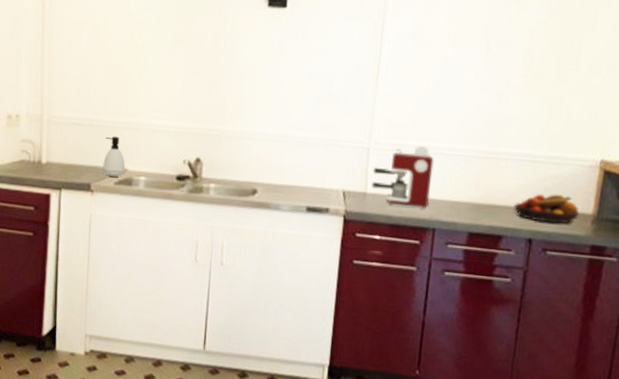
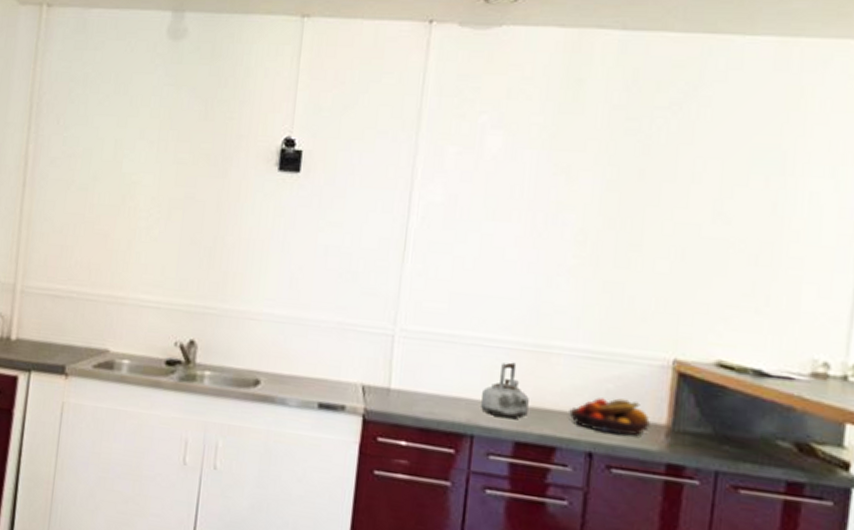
soap dispenser: present [103,136,126,177] -> none [80,311,107,359]
coffee maker: present [371,145,434,208] -> none [396,335,472,410]
kettle: none [440,167,481,215] -> present [480,362,529,420]

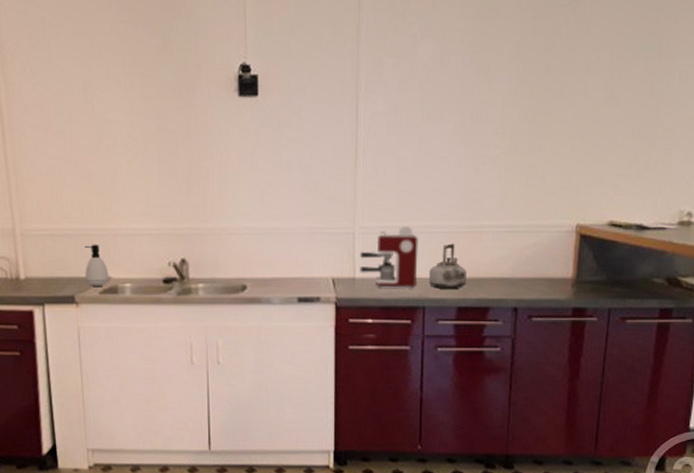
soap dispenser: none [80,311,107,359] -> present [84,244,110,286]
coffee maker: none [396,335,472,410] -> present [359,225,418,288]
fruit bowl: present [569,397,650,436] -> none [498,261,560,290]

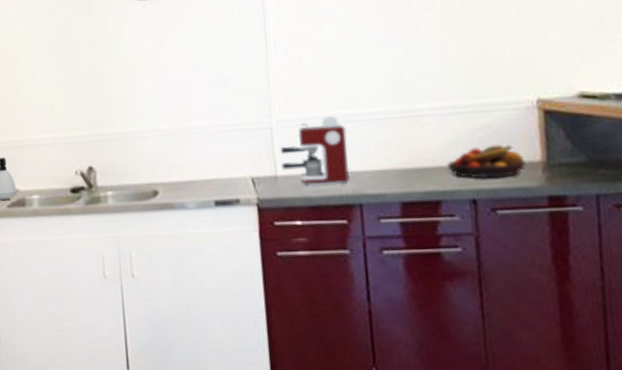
kettle: present [428,243,467,290] -> none [362,130,409,183]
fruit bowl: none [498,261,560,290] -> present [447,144,526,179]

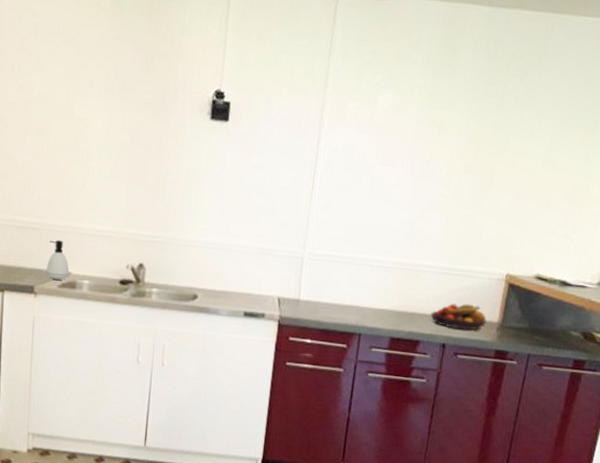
coffee maker: present [280,115,350,185] -> none [304,257,362,315]

